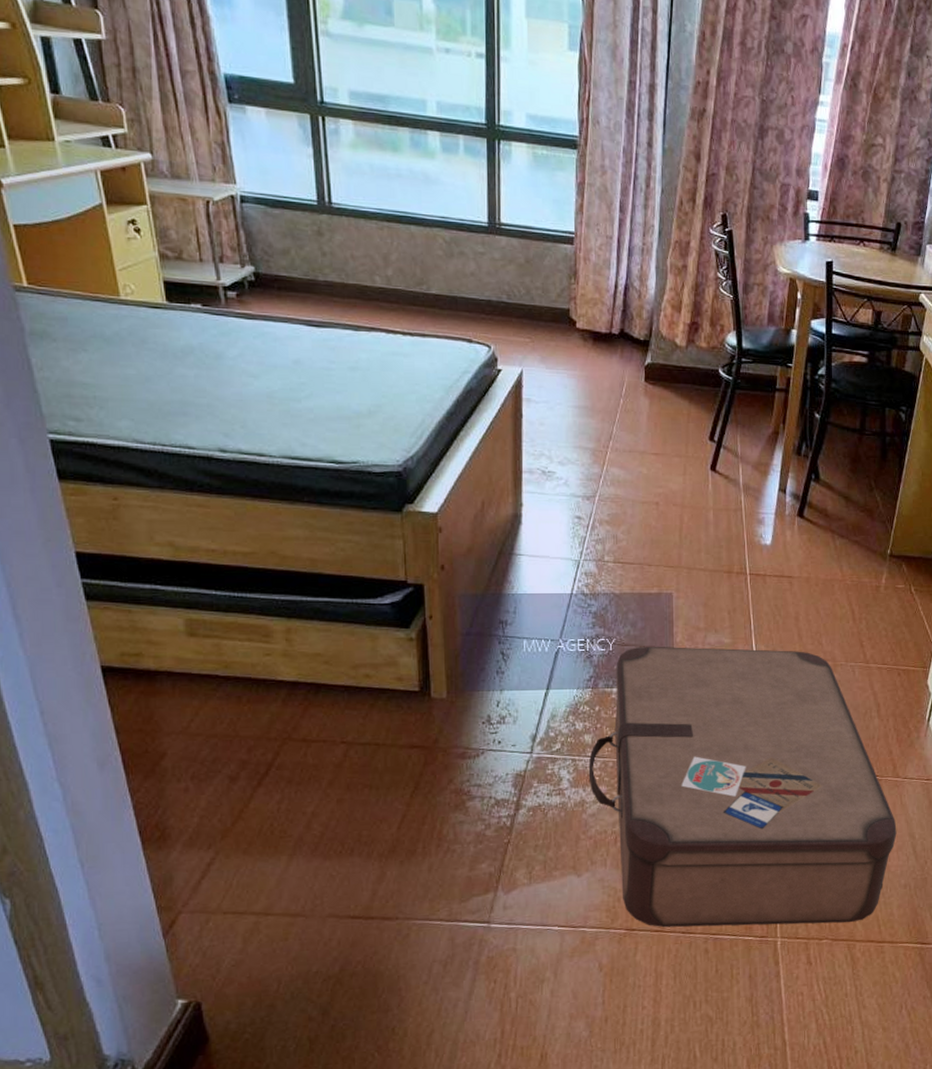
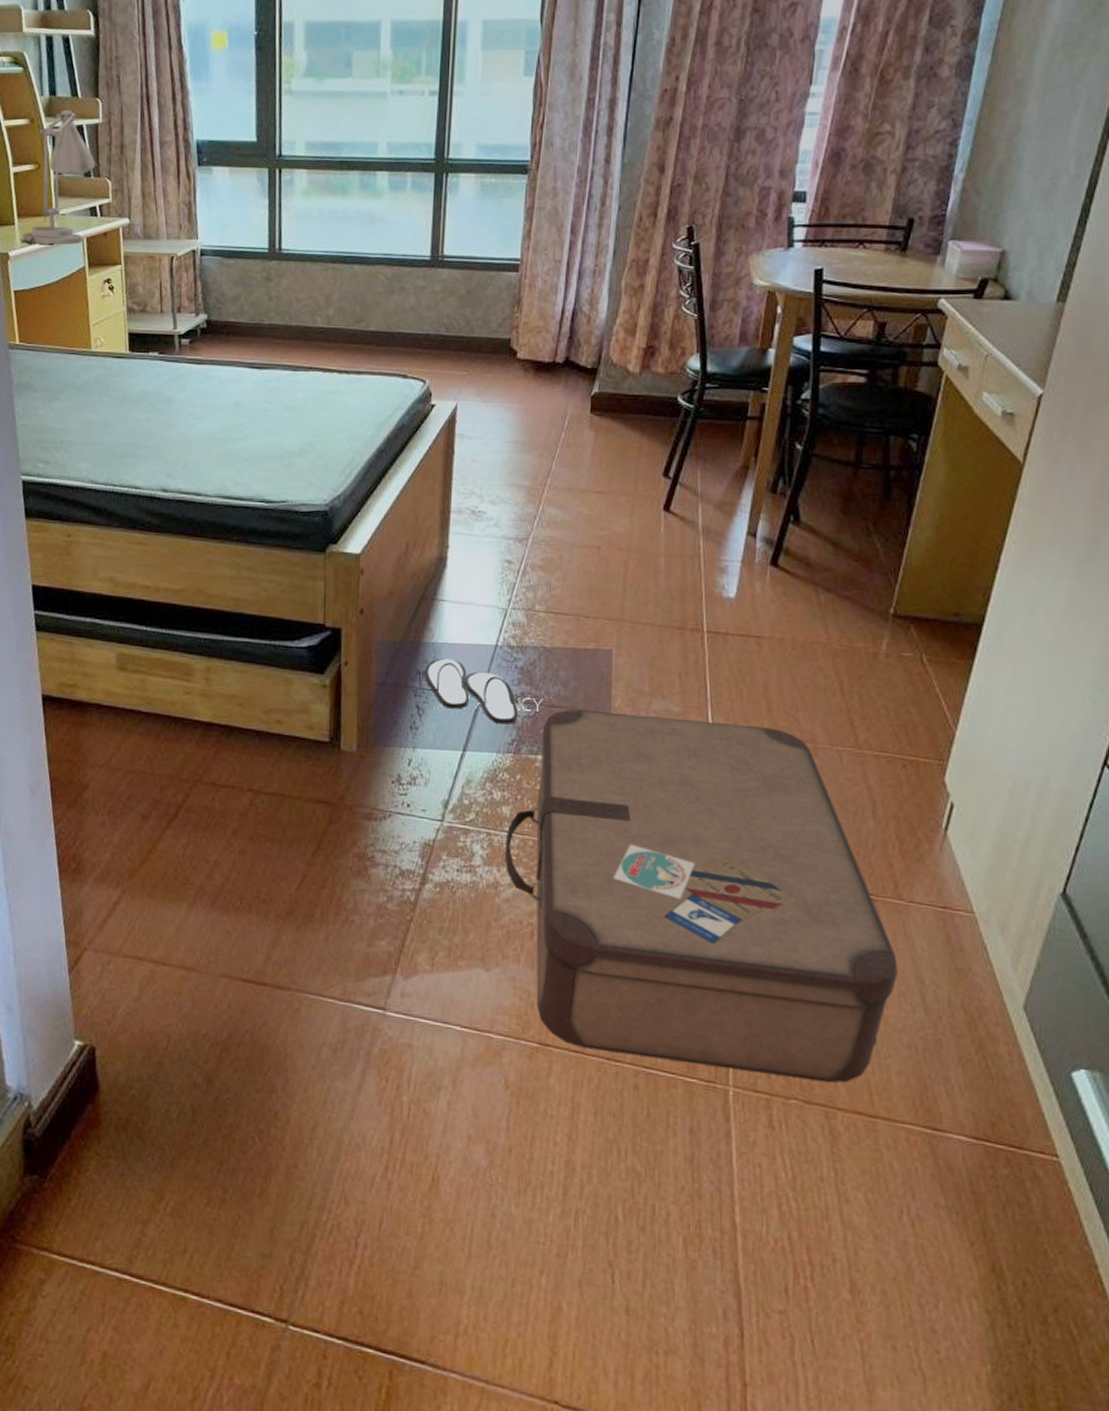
desk lamp: none [14,17,104,178] -> present [20,109,96,245]
slippers: none [507,608,594,664] -> present [425,658,518,725]

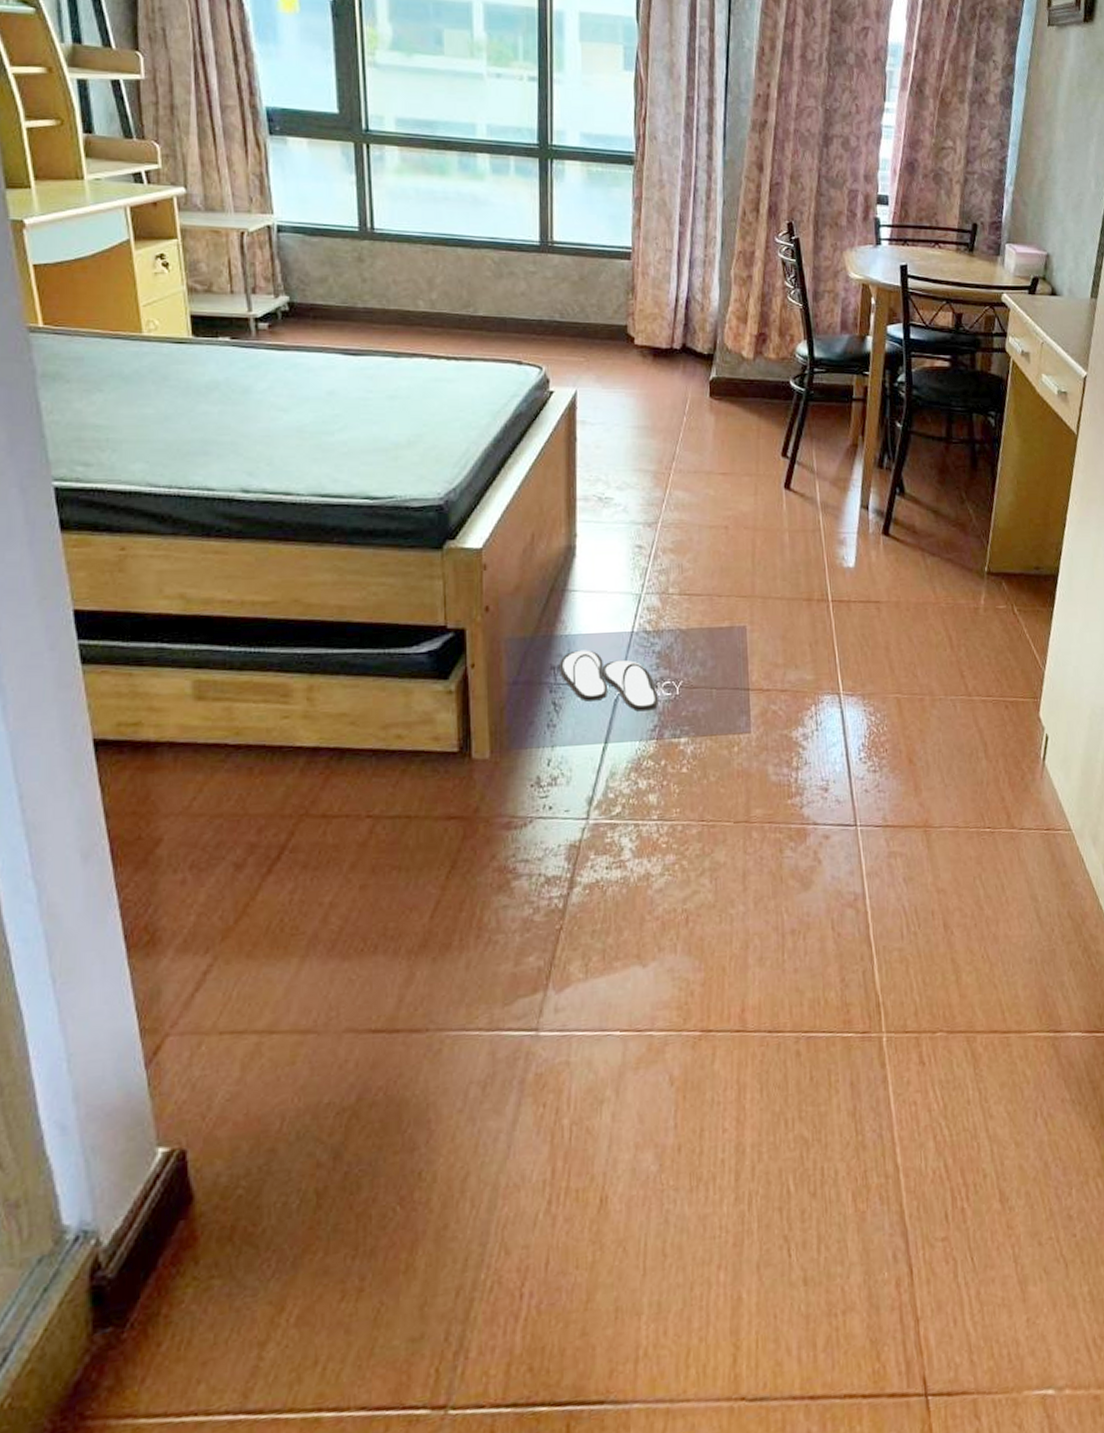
desk lamp: present [20,109,96,245] -> none [39,60,139,214]
suitcase: present [504,709,898,1083] -> none [654,685,1016,1026]

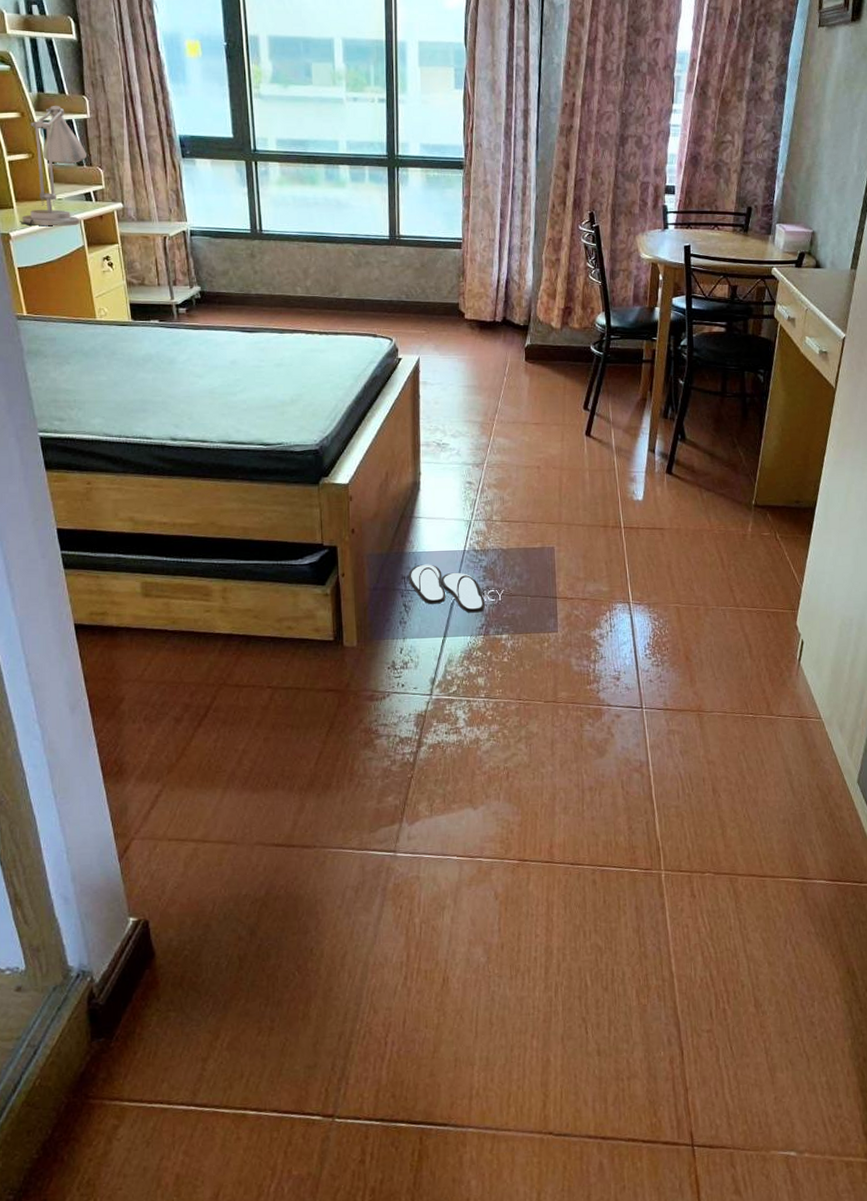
desk lamp: none [39,60,139,214] -> present [20,105,88,226]

